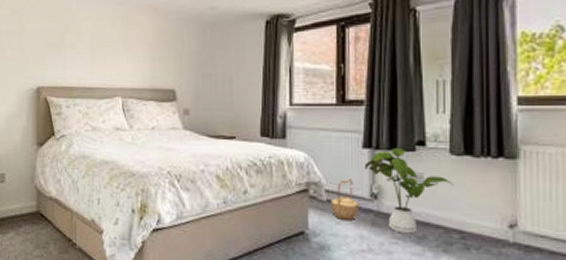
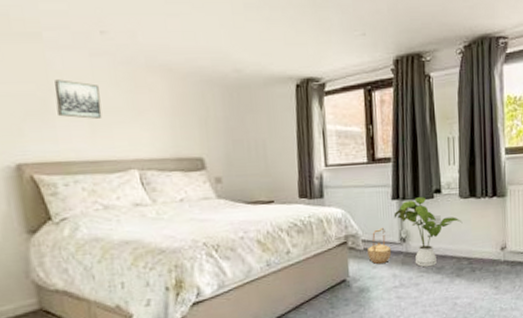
wall art: none [69,18,100,51] -> present [54,79,103,119]

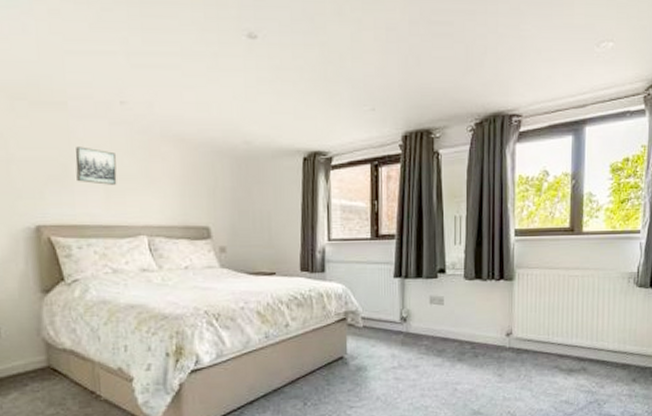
basket: present [367,227,392,265] -> none [367,305,392,344]
house plant: present [394,197,463,267] -> none [395,276,467,349]

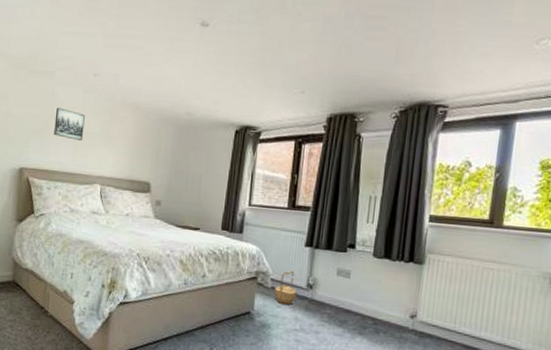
basket: none [367,305,392,344] -> present [274,270,298,306]

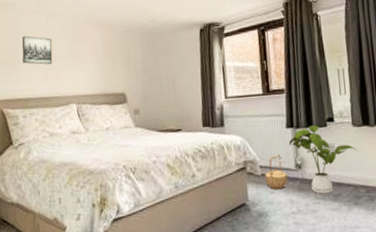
house plant: none [304,248,373,319] -> present [288,125,357,194]

